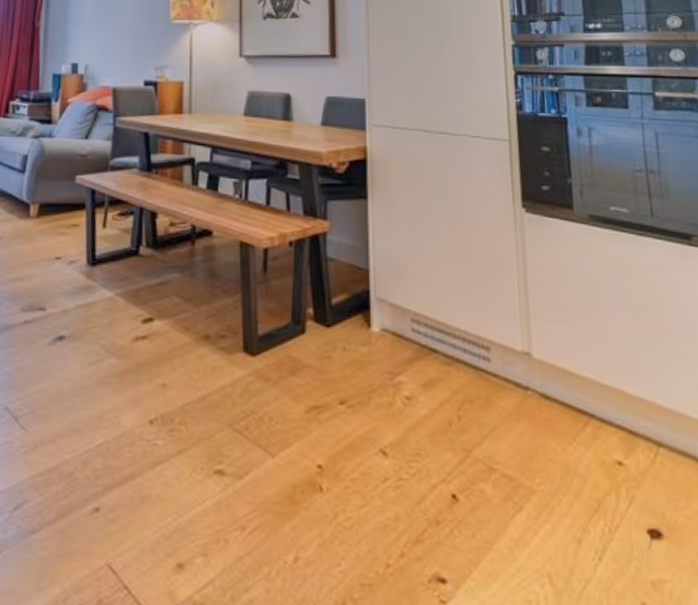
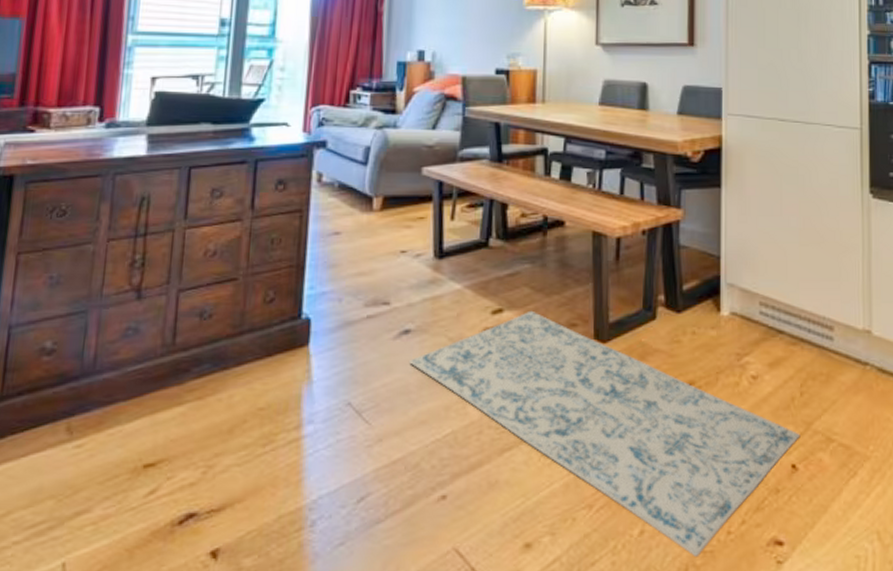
rug: none [62,320,460,591] -> present [408,310,801,558]

